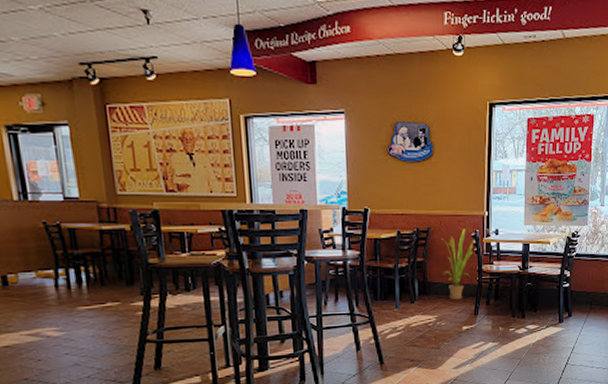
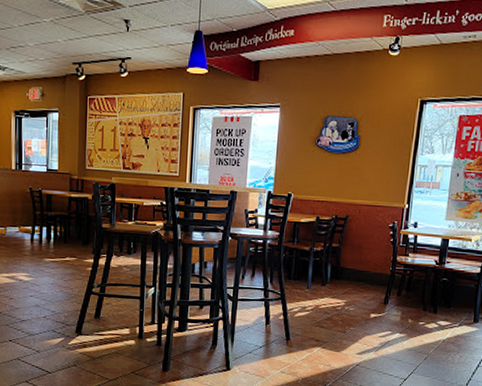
house plant: present [441,229,475,300] -> none [357,219,393,288]

